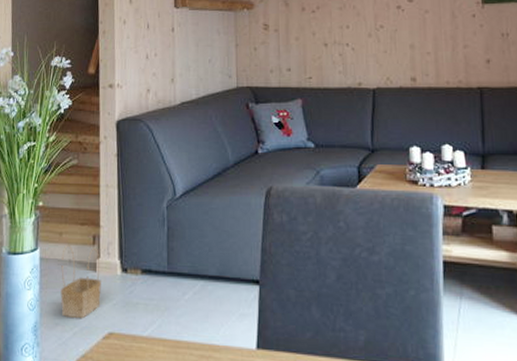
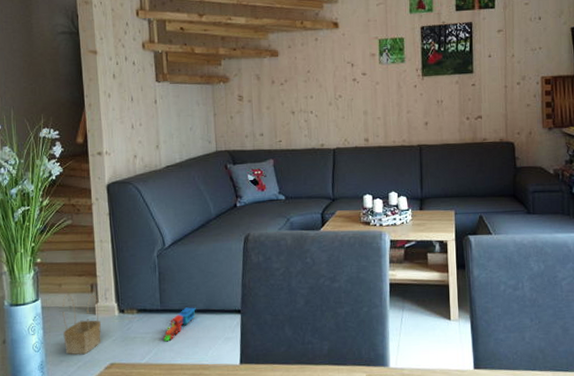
toy train: none [169,272,207,312] -> present [163,307,196,342]

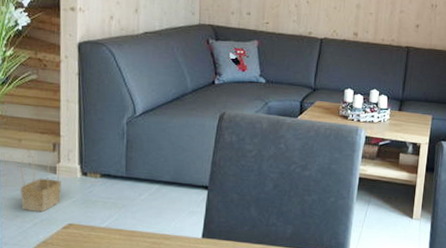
toy train: present [163,307,196,342] -> none [126,178,162,209]

